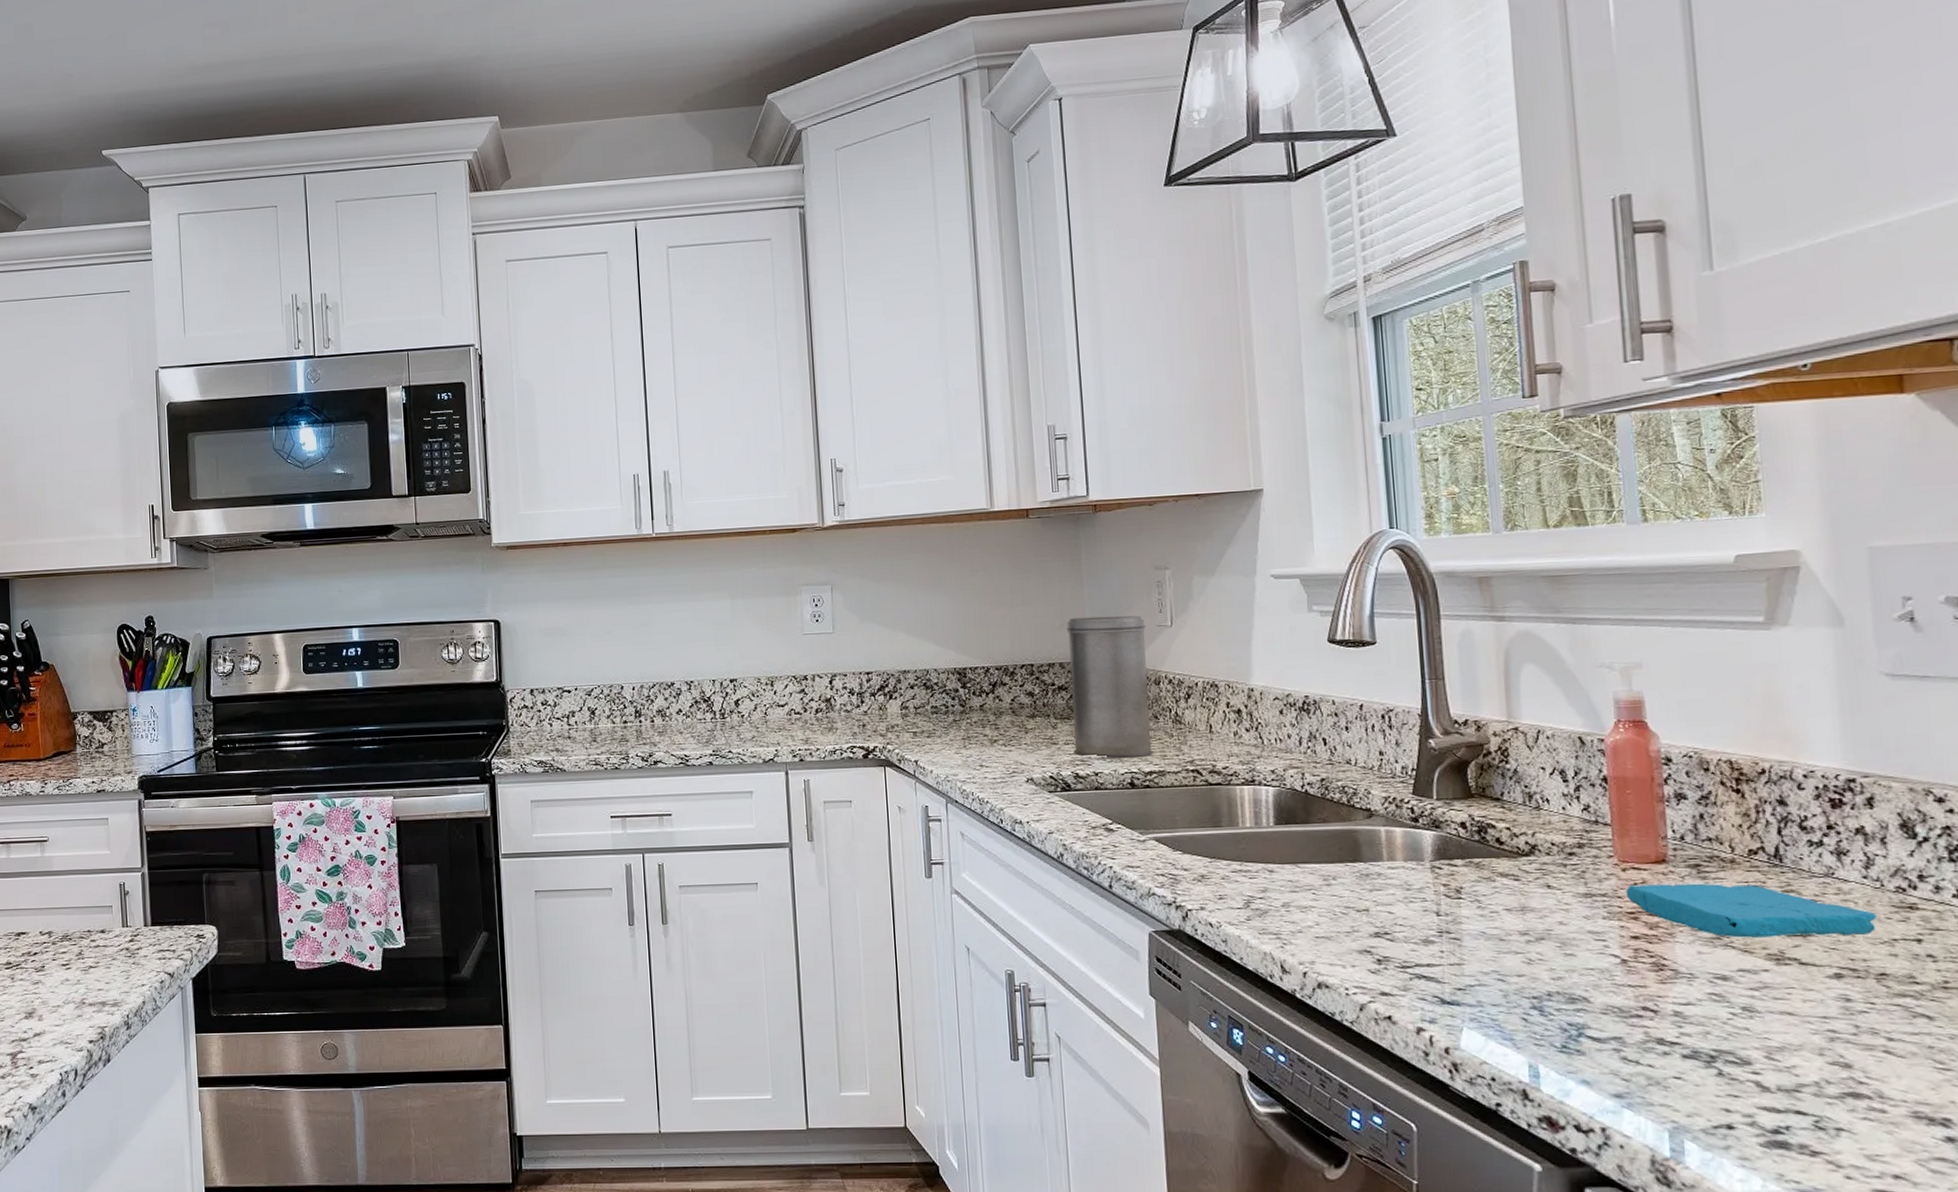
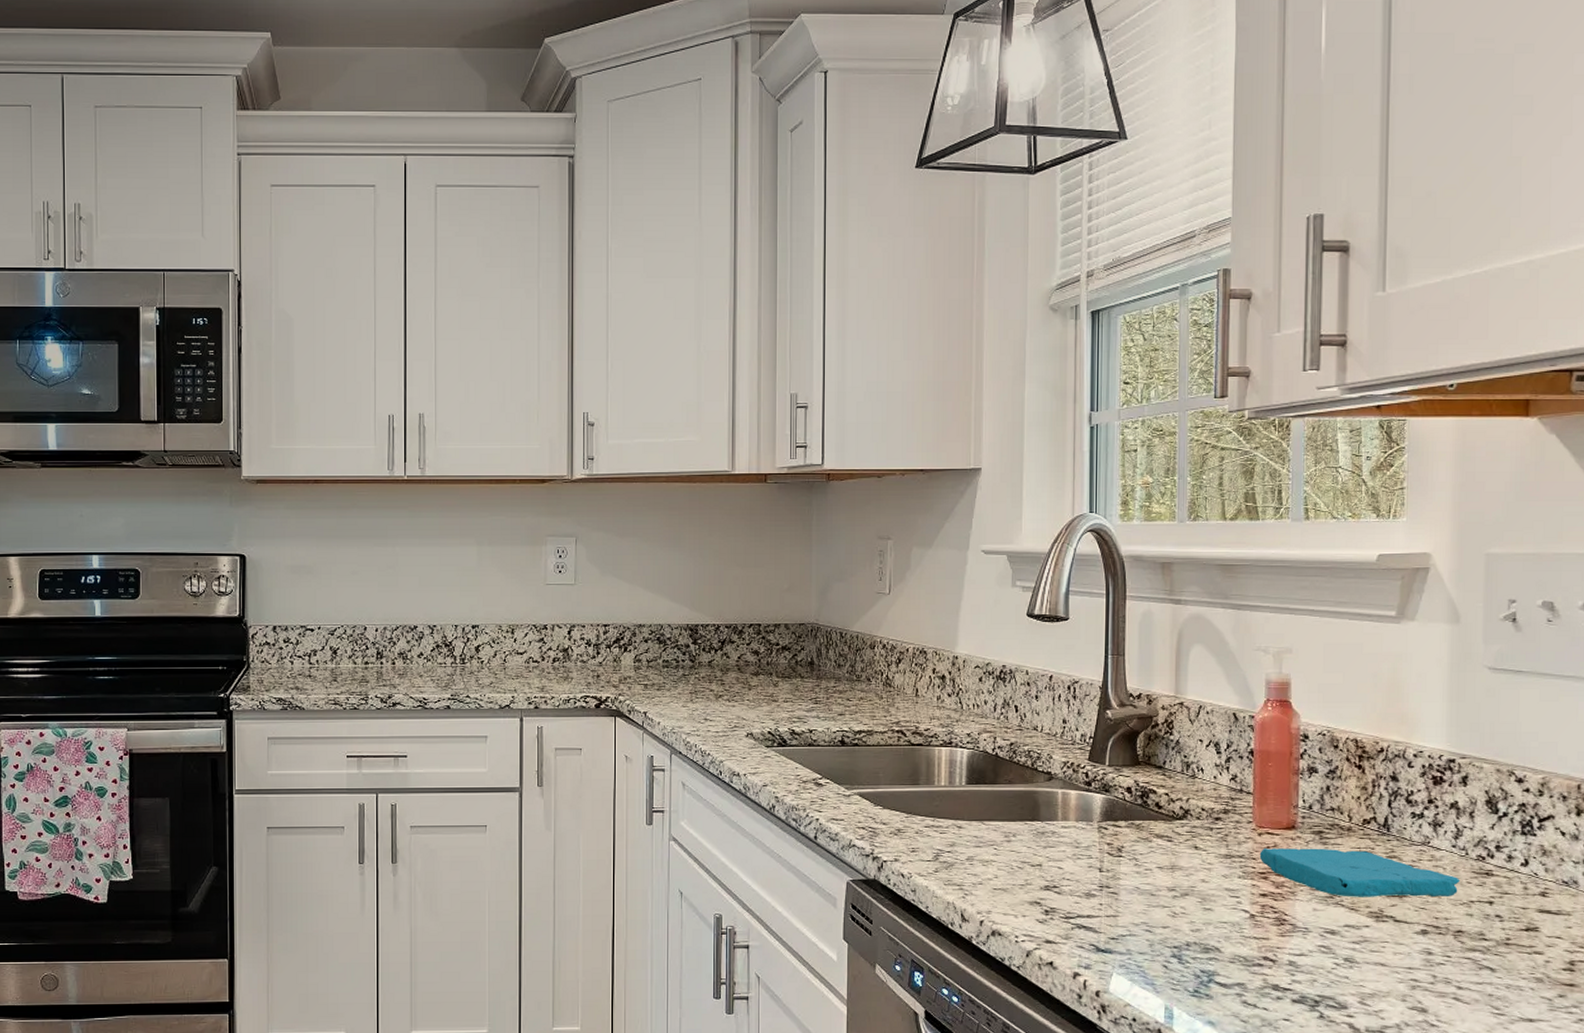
canister: present [1066,615,1154,759] -> none [791,581,866,718]

